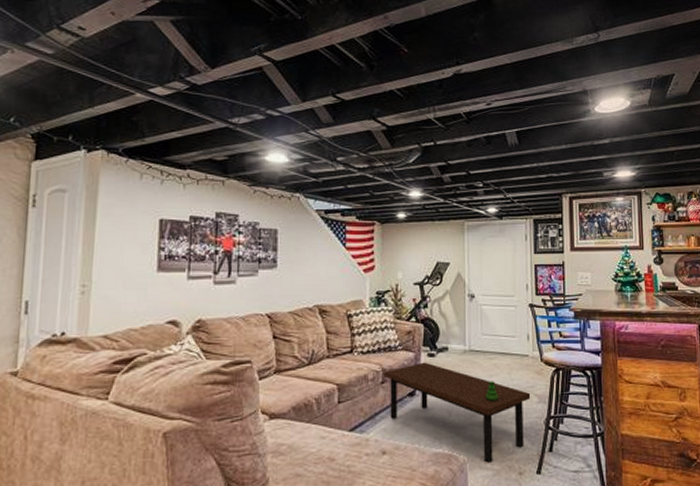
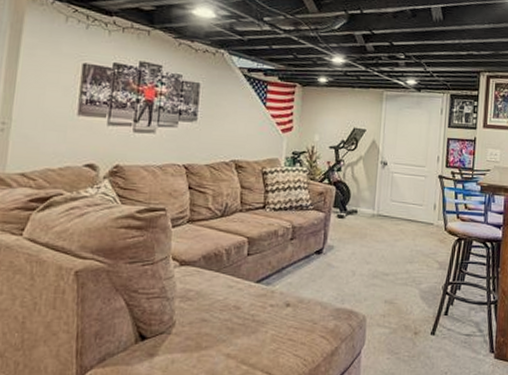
coffee table: present [384,362,531,464] -> none [294,222,432,323]

